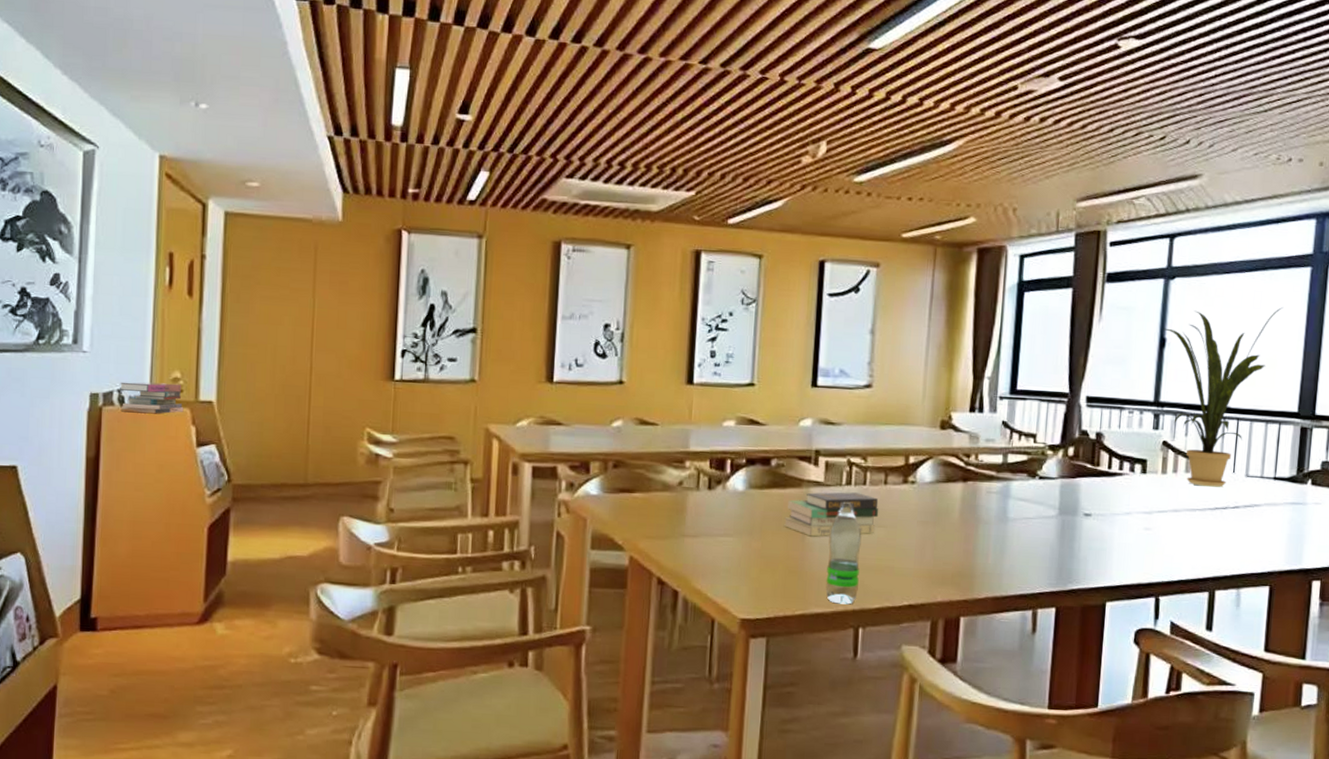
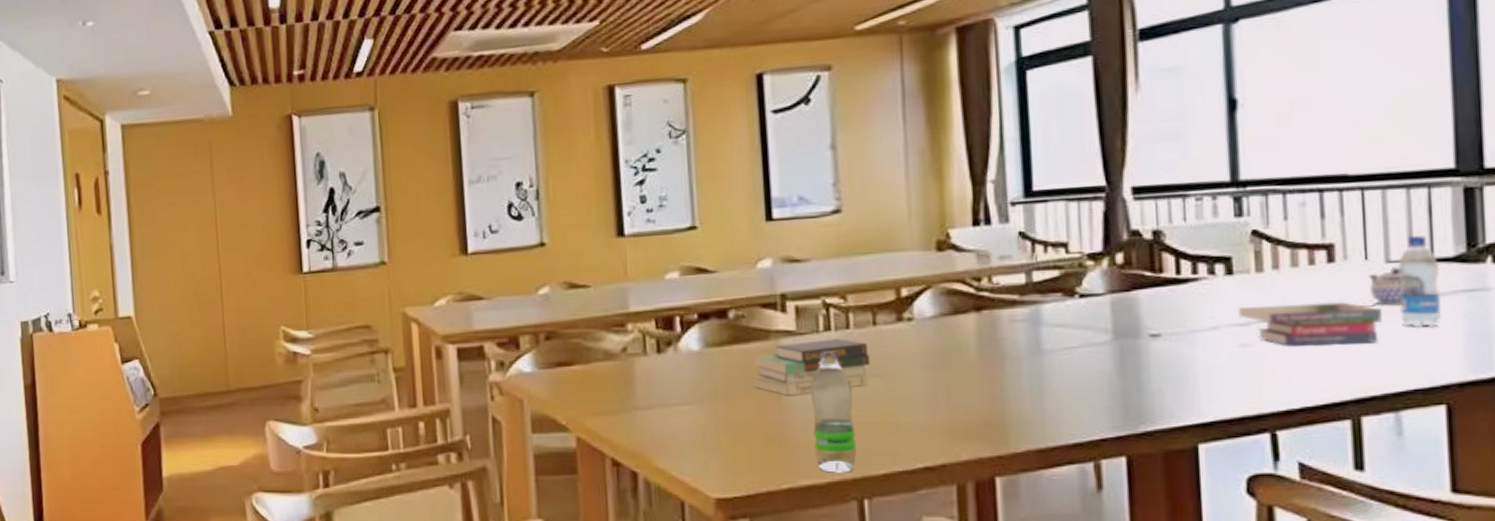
books: present [120,382,184,414] -> none [46,303,106,337]
books: none [1146,499,1238,536] -> present [1239,302,1382,347]
house plant: present [1163,307,1283,487] -> none [1231,33,1411,283]
teapot: none [1233,481,1255,510] -> present [1368,267,1403,306]
bottle: none [1250,458,1279,528] -> present [1398,235,1441,327]

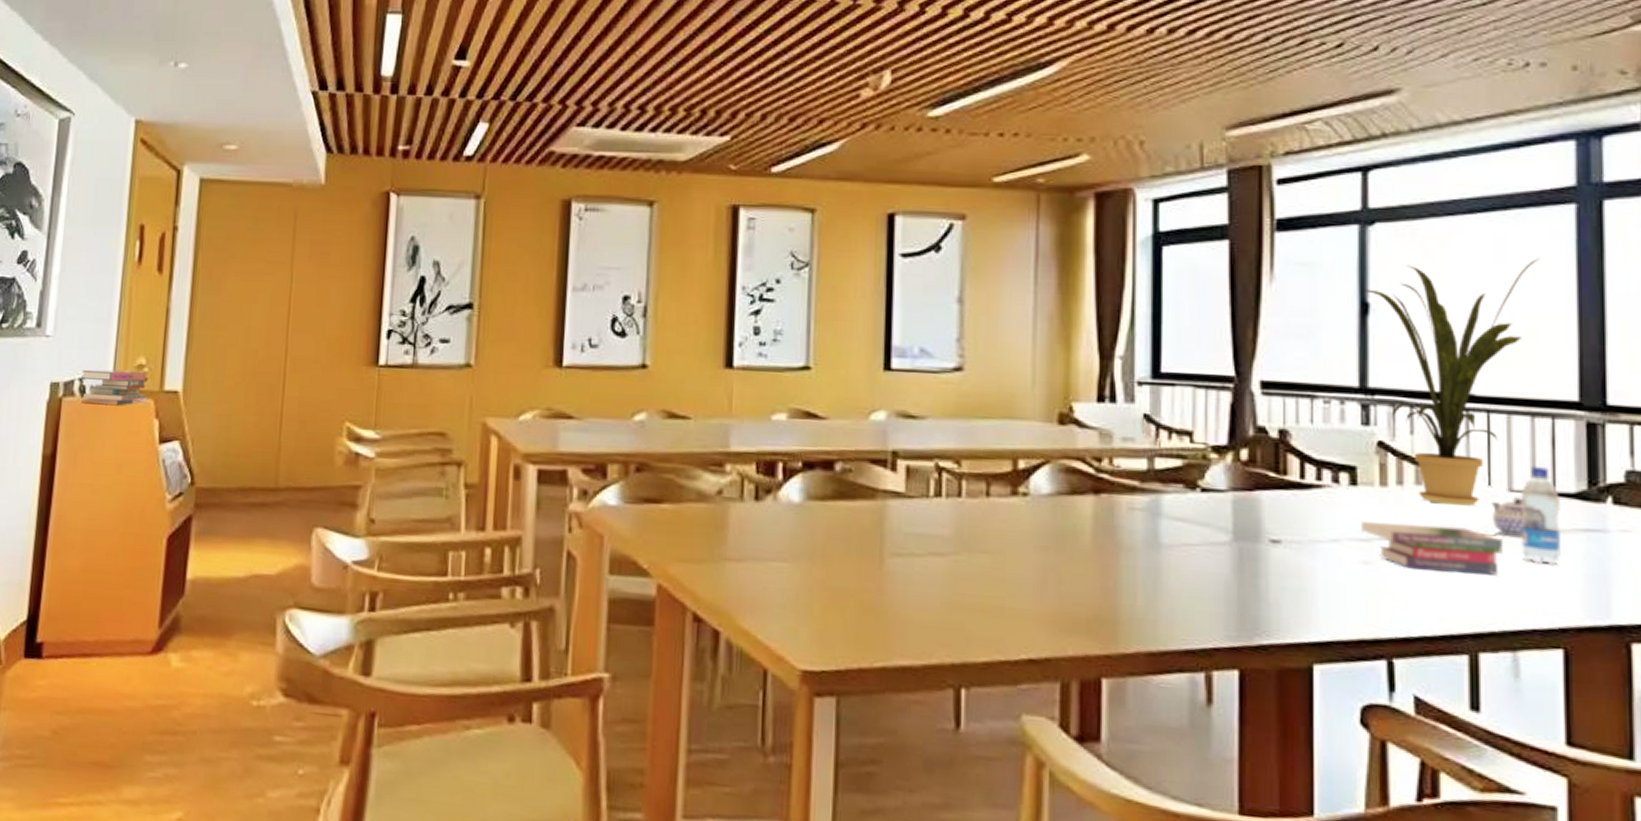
books: none [46,303,106,337] -> present [81,369,148,406]
books: present [753,338,871,396] -> none [855,505,981,564]
bottle: present [811,350,857,473] -> none [913,518,959,656]
house plant: none [1231,33,1411,283] -> present [1364,258,1540,506]

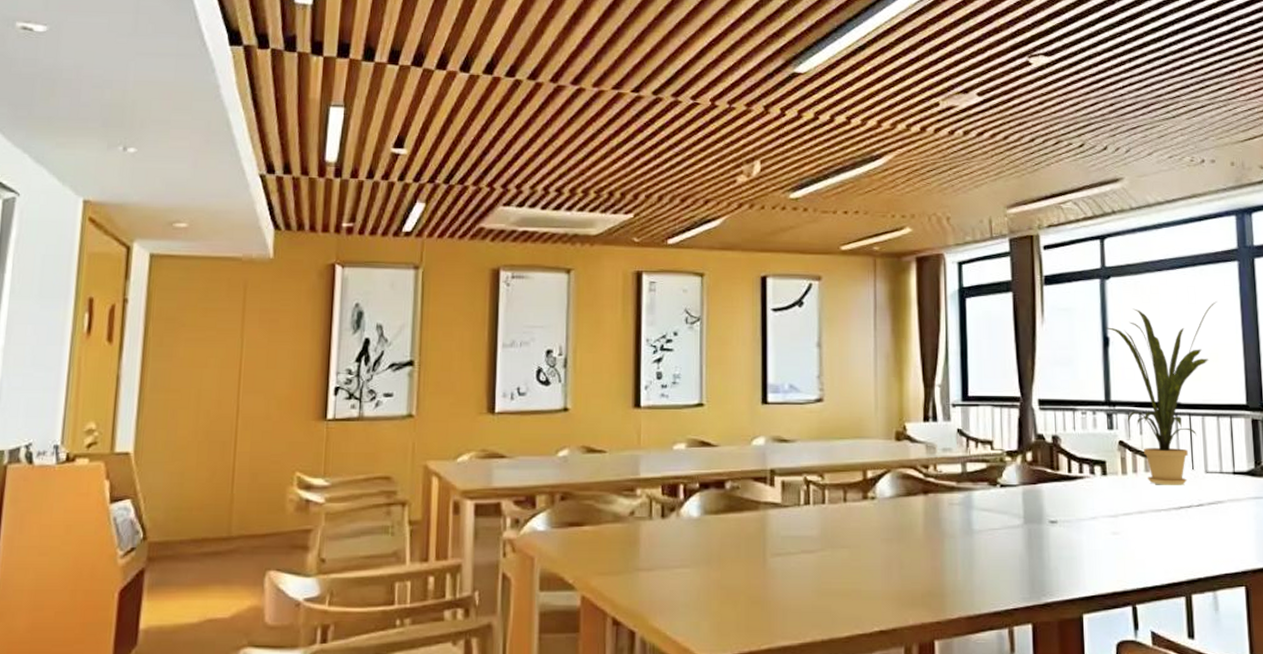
books: present [81,369,148,406] -> none [27,435,98,470]
books: present [1361,521,1503,575] -> none [1111,501,1204,536]
teapot: present [1491,497,1524,538] -> none [1194,477,1217,507]
bottle: present [1520,465,1562,565] -> none [1213,452,1240,525]

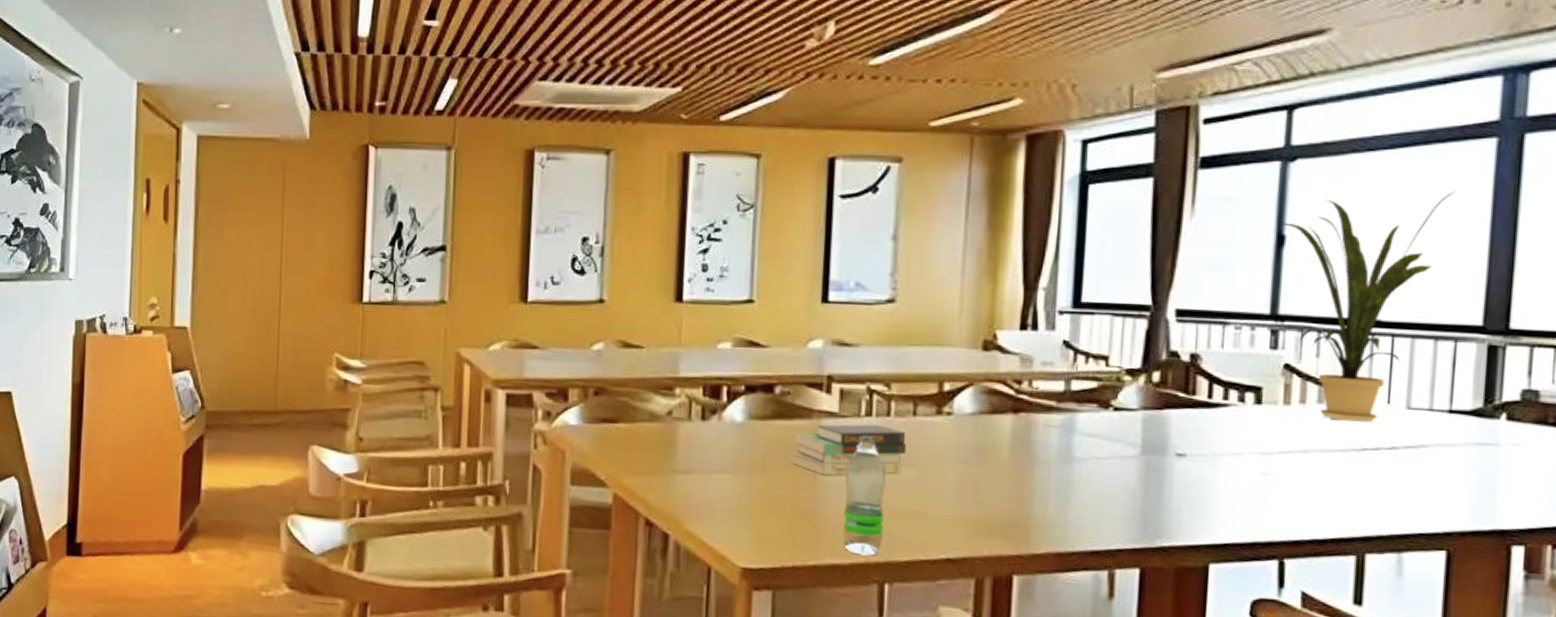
books: none [743,512,841,563] -> present [791,424,907,476]
bottle: none [791,522,825,635] -> present [843,435,886,556]

